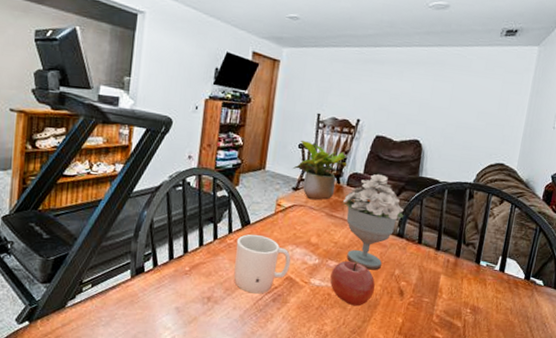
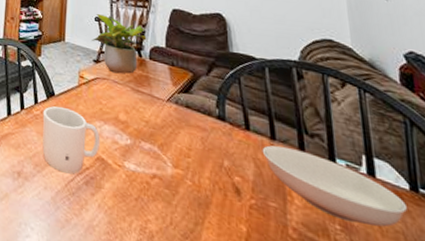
fruit: present [330,260,375,307] -> none [146,143,202,203]
bouquet: present [341,173,405,270] -> none [146,48,222,159]
bowl: none [427,254,520,307] -> present [262,145,408,227]

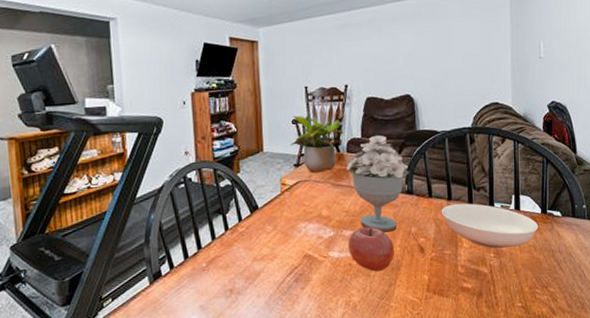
mug: present [42,106,101,175] -> none [248,217,307,278]
bouquet: none [146,48,222,159] -> present [344,135,410,233]
fruit: none [146,143,202,203] -> present [348,226,394,272]

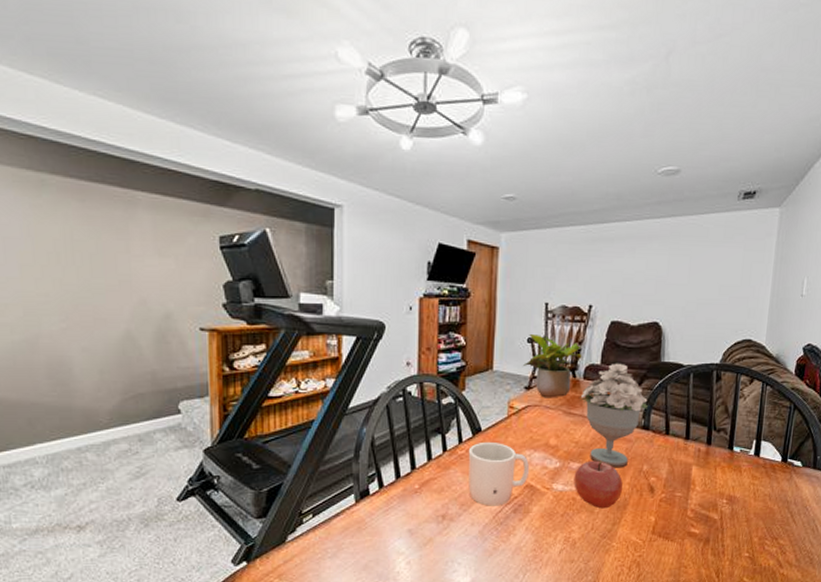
mug: none [248,217,307,278] -> present [467,441,530,506]
bowl: present [441,203,539,249] -> none [676,444,777,496]

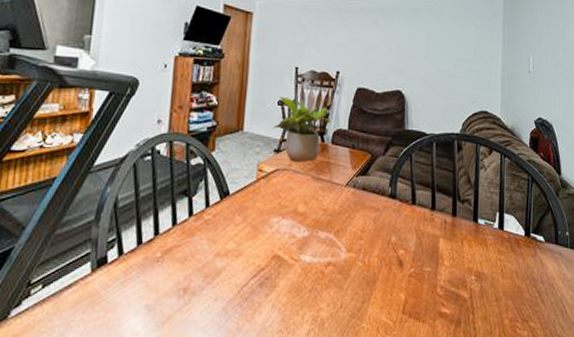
mug: present [467,441,530,506] -> none [213,206,278,279]
fruit: present [574,460,623,509] -> none [322,230,371,284]
bouquet: present [579,363,649,468] -> none [327,129,395,239]

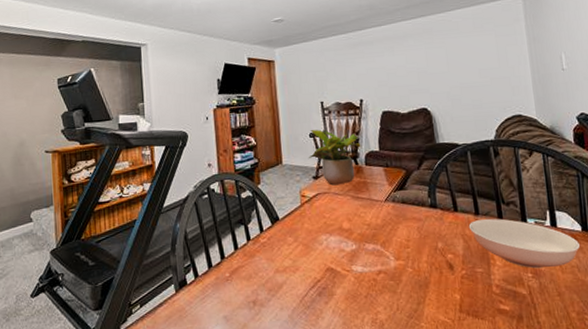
bowl: none [423,214,522,272] -> present [468,218,581,269]

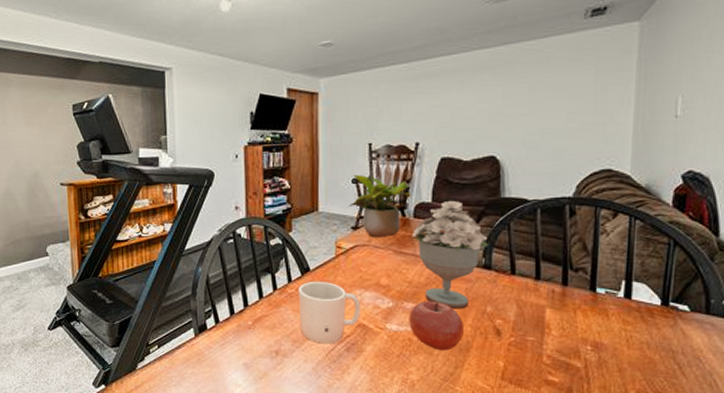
mug: none [269,229,329,291] -> present [298,281,361,344]
bouquet: none [364,148,432,247] -> present [409,200,489,309]
fruit: none [371,240,421,289] -> present [409,301,464,351]
bowl: present [468,218,581,269] -> none [525,284,656,342]

